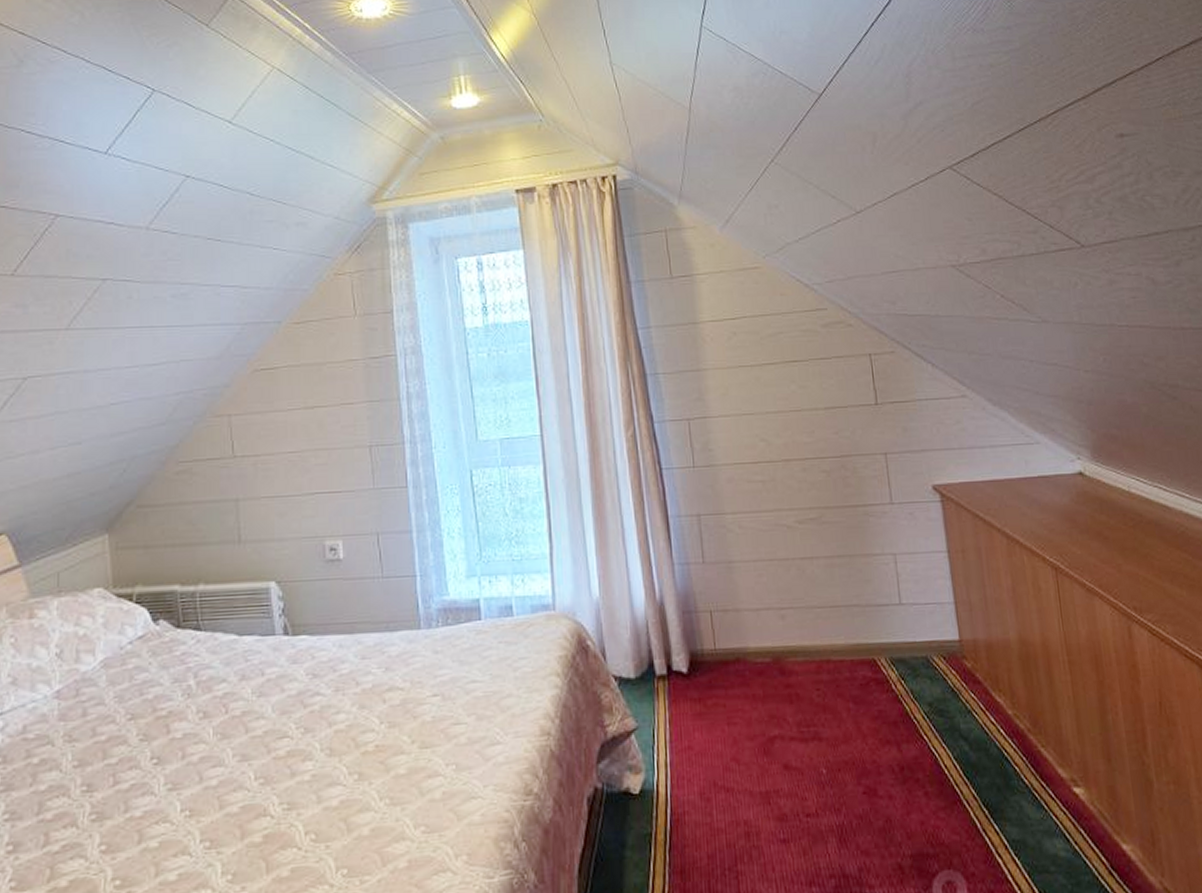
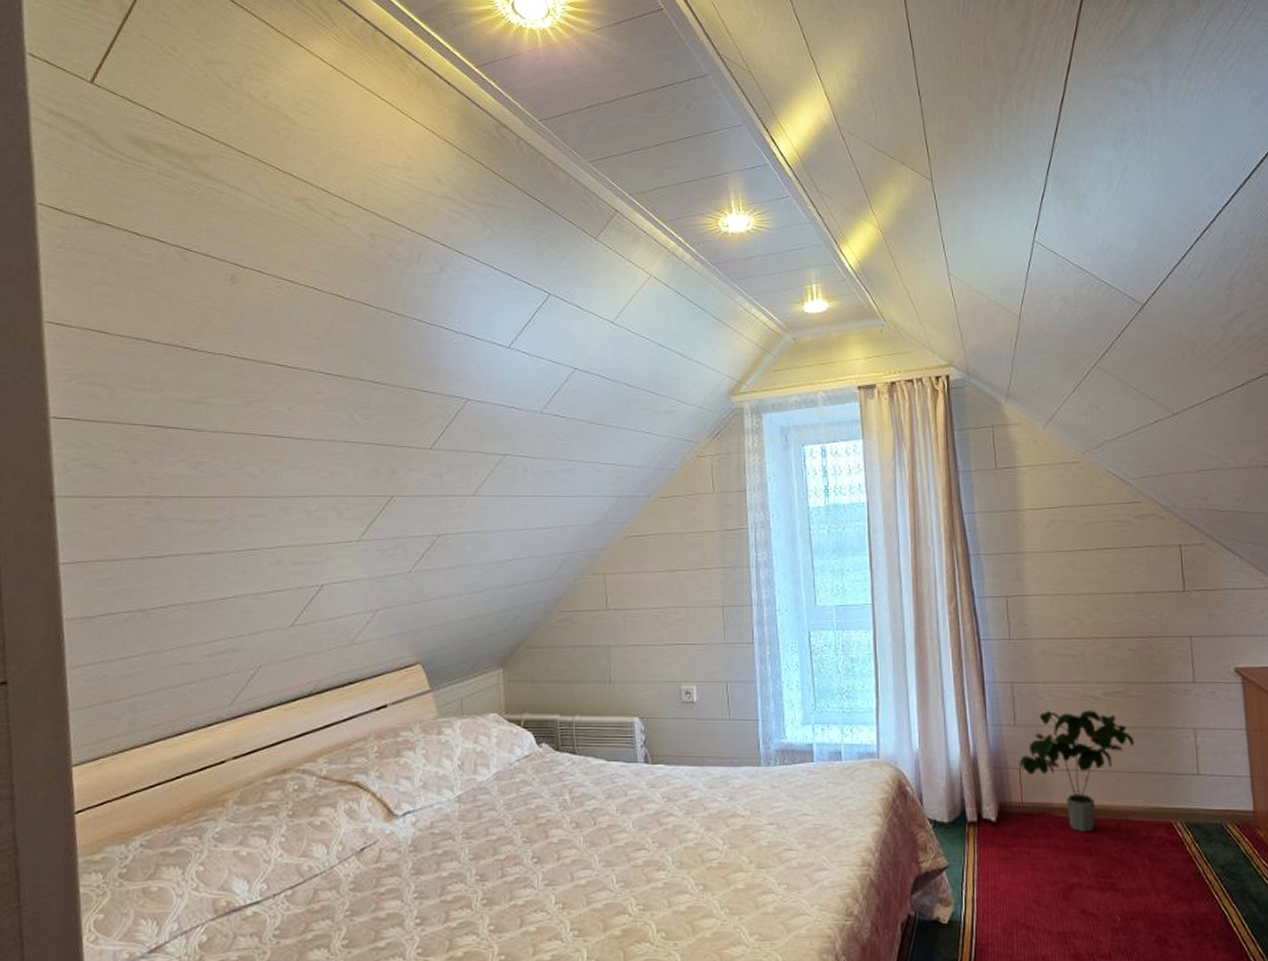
potted plant: none [710,540,833,678] -> present [1019,710,1135,833]

